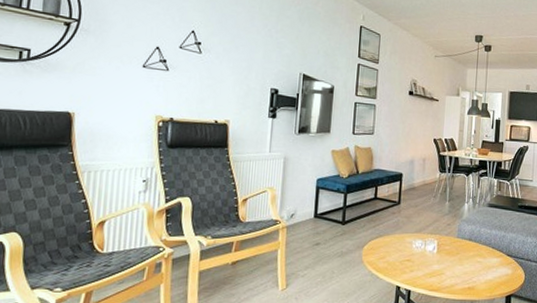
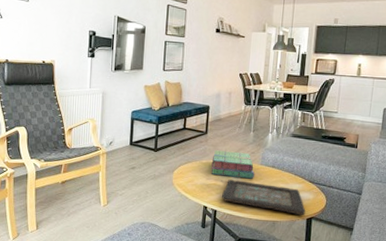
stack of books: none [404,222,451,254] -> present [211,150,255,179]
decorative tray: none [416,254,505,292] -> present [222,179,306,215]

